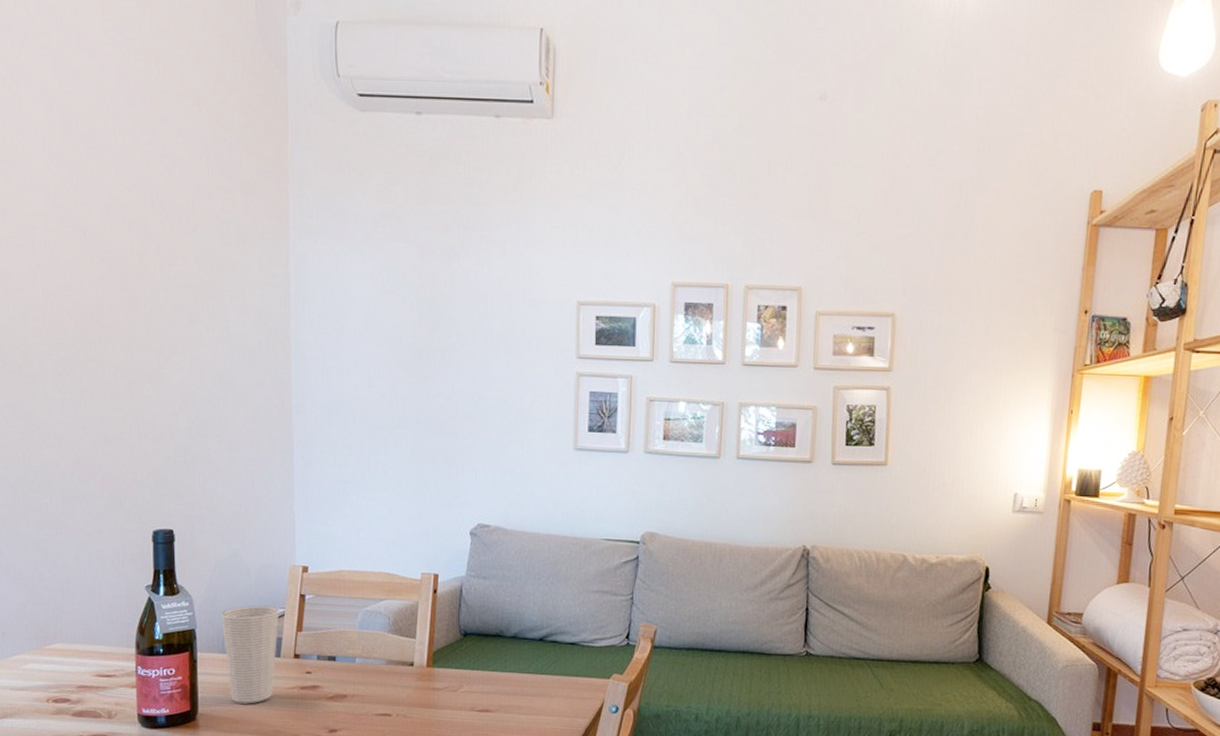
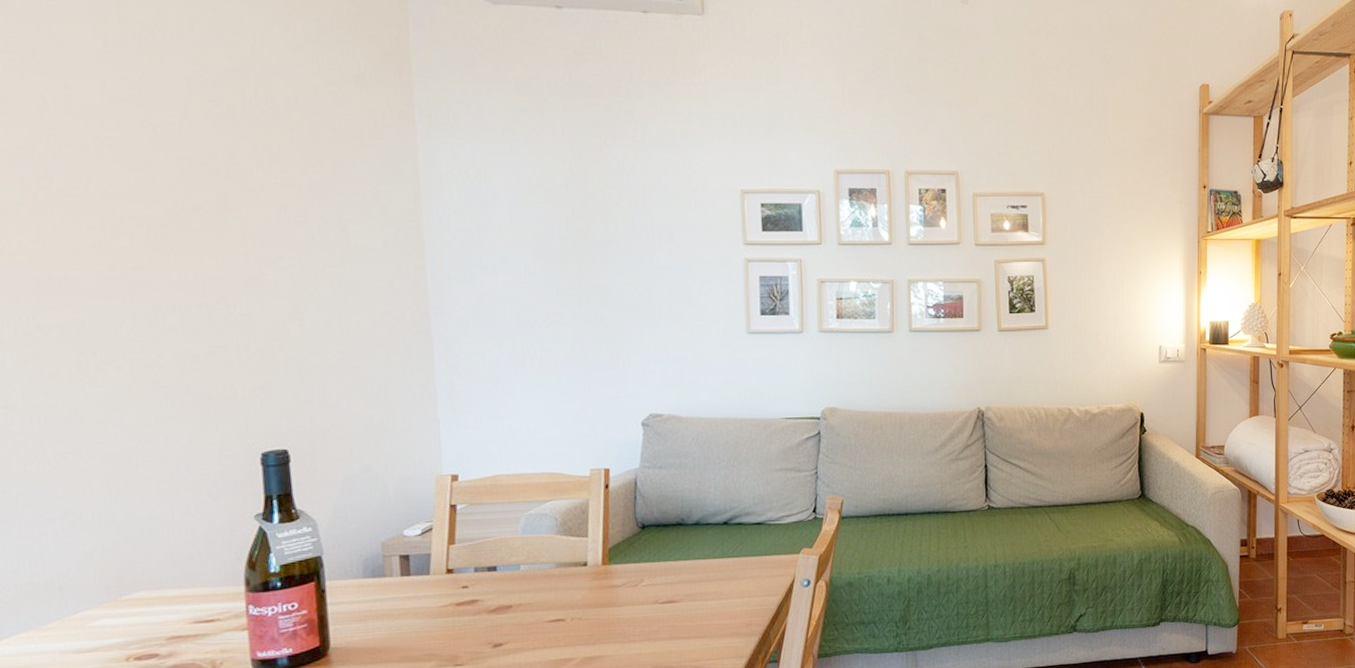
cup: present [221,605,279,704] -> none [354,521,426,631]

